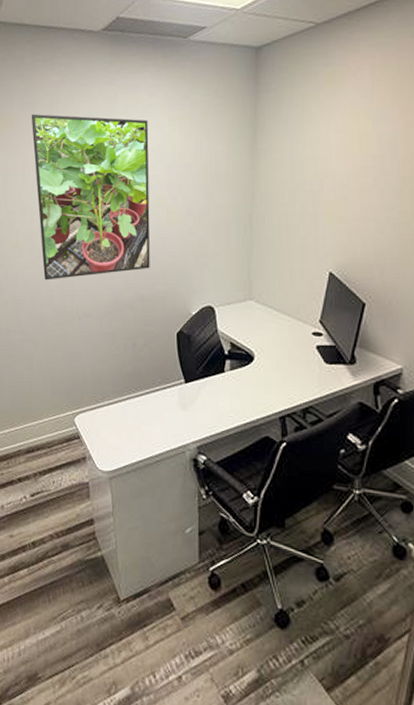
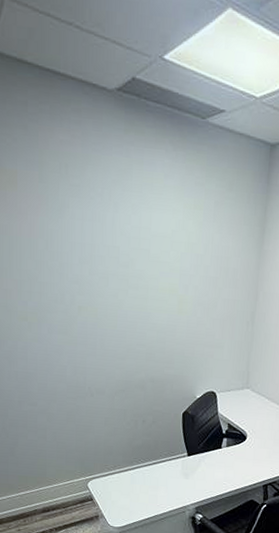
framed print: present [31,114,151,280] -> none [37,174,163,356]

